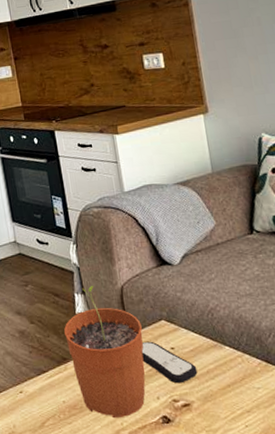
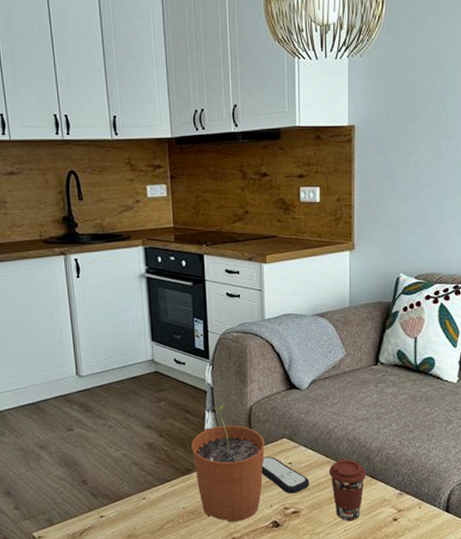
coffee cup: none [216,341,261,415] -> present [328,459,367,521]

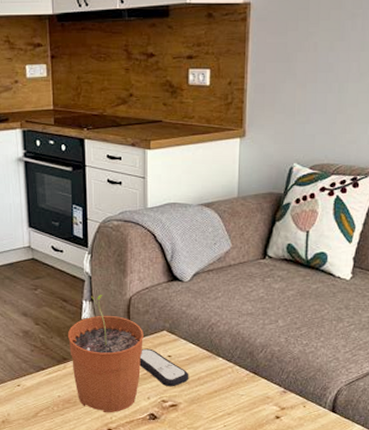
coffee cup: present [328,459,367,521] -> none [209,354,250,417]

